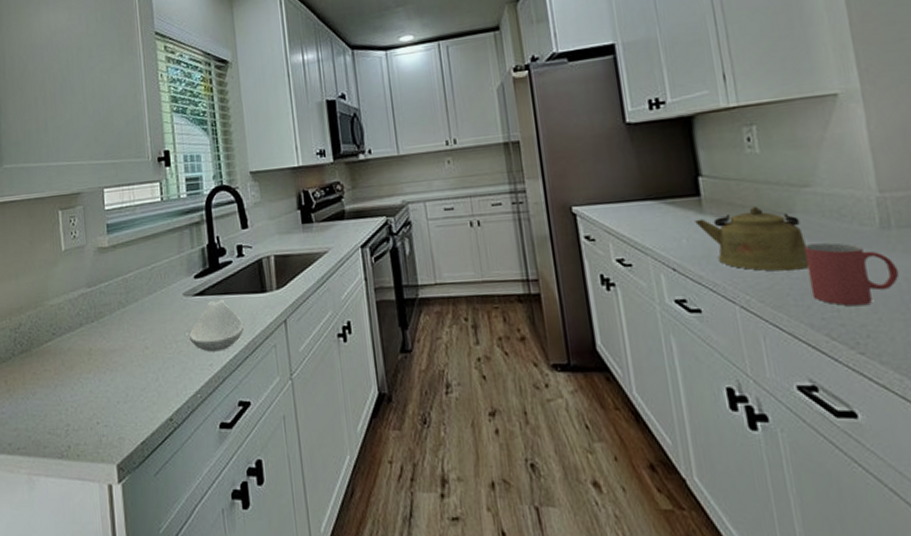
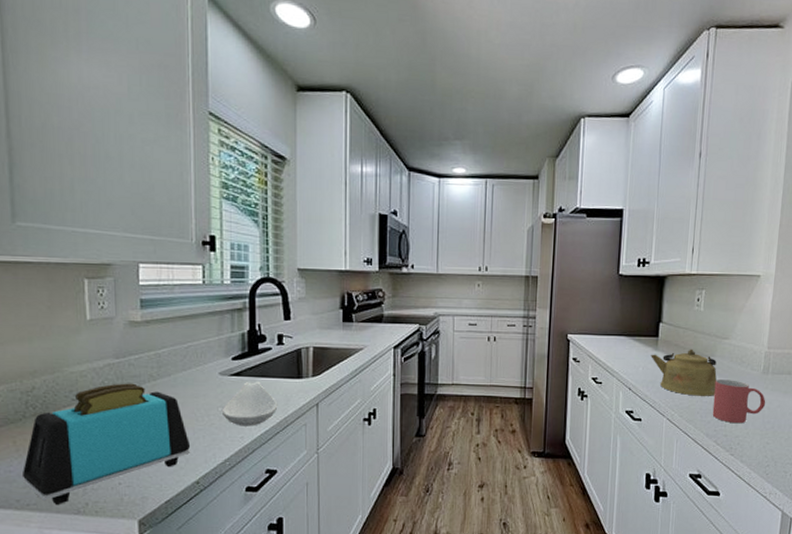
toaster: none [12,312,162,449] -> present [21,383,191,506]

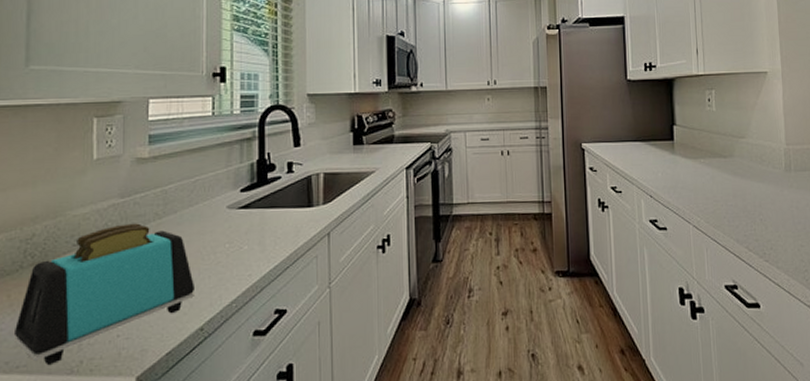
spoon rest: present [221,381,278,426] -> none [228,212,288,263]
kettle: present [651,349,717,396] -> none [668,150,740,200]
mug: present [712,379,766,424] -> none [737,180,793,227]

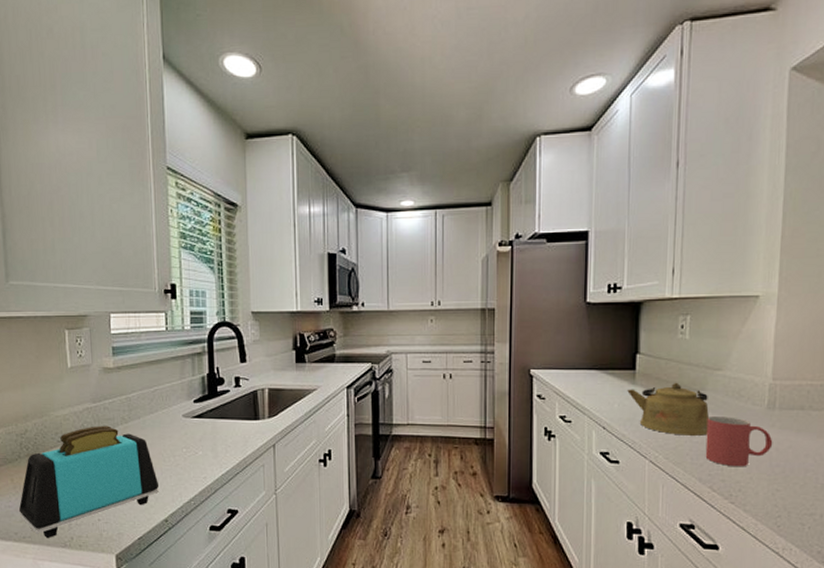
kettle: none [668,150,740,200] -> present [627,382,709,436]
mug: none [737,180,793,227] -> present [705,416,773,467]

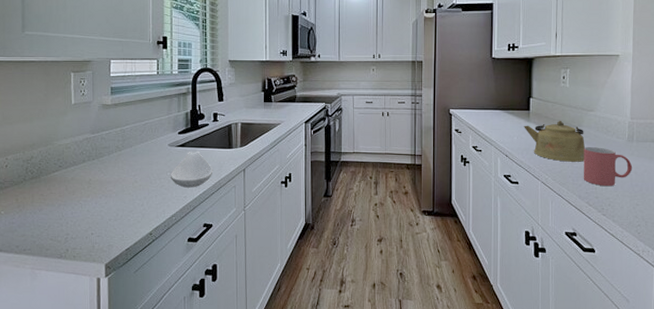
toaster: present [18,425,160,539] -> none [21,153,146,251]
spoon rest: none [185,423,237,467] -> present [170,151,213,188]

